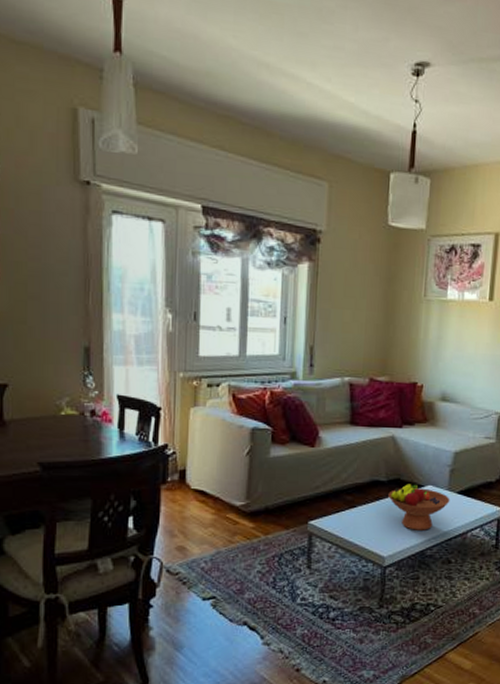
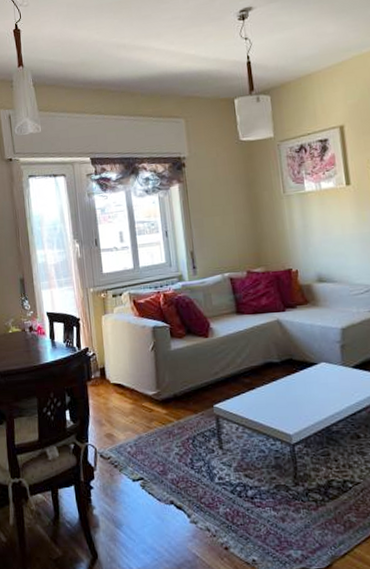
fruit bowl: present [388,484,450,530] -> none [283,362,347,407]

